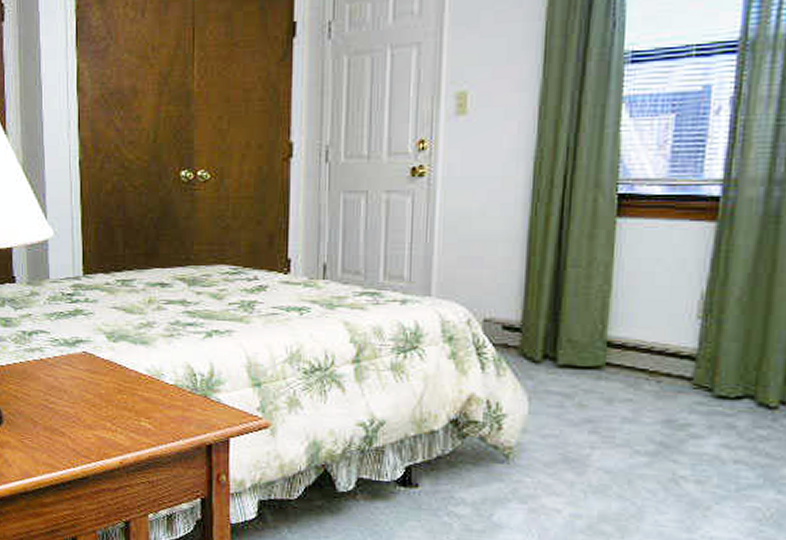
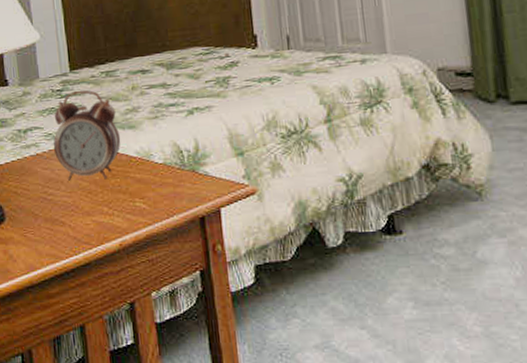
alarm clock: none [59,297,131,394] -> present [53,90,121,181]

